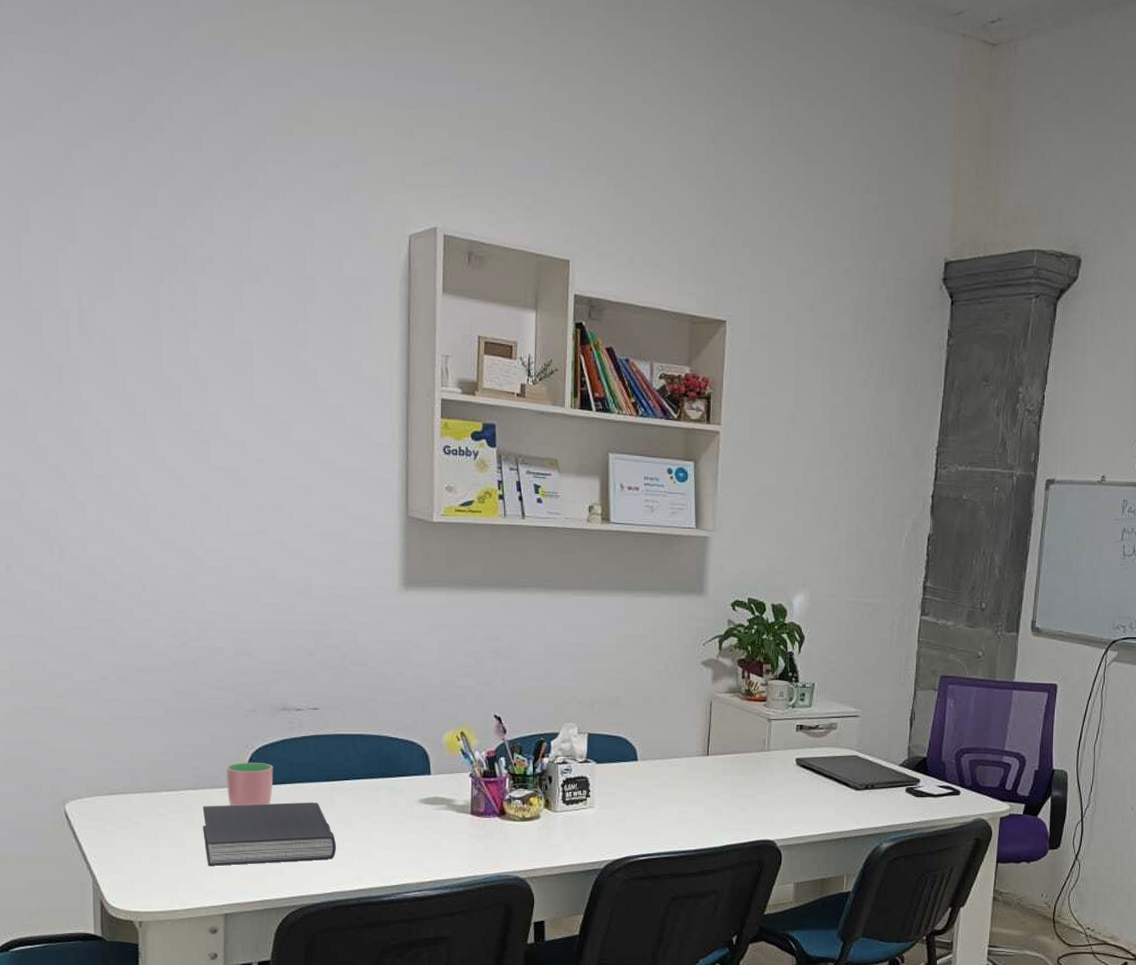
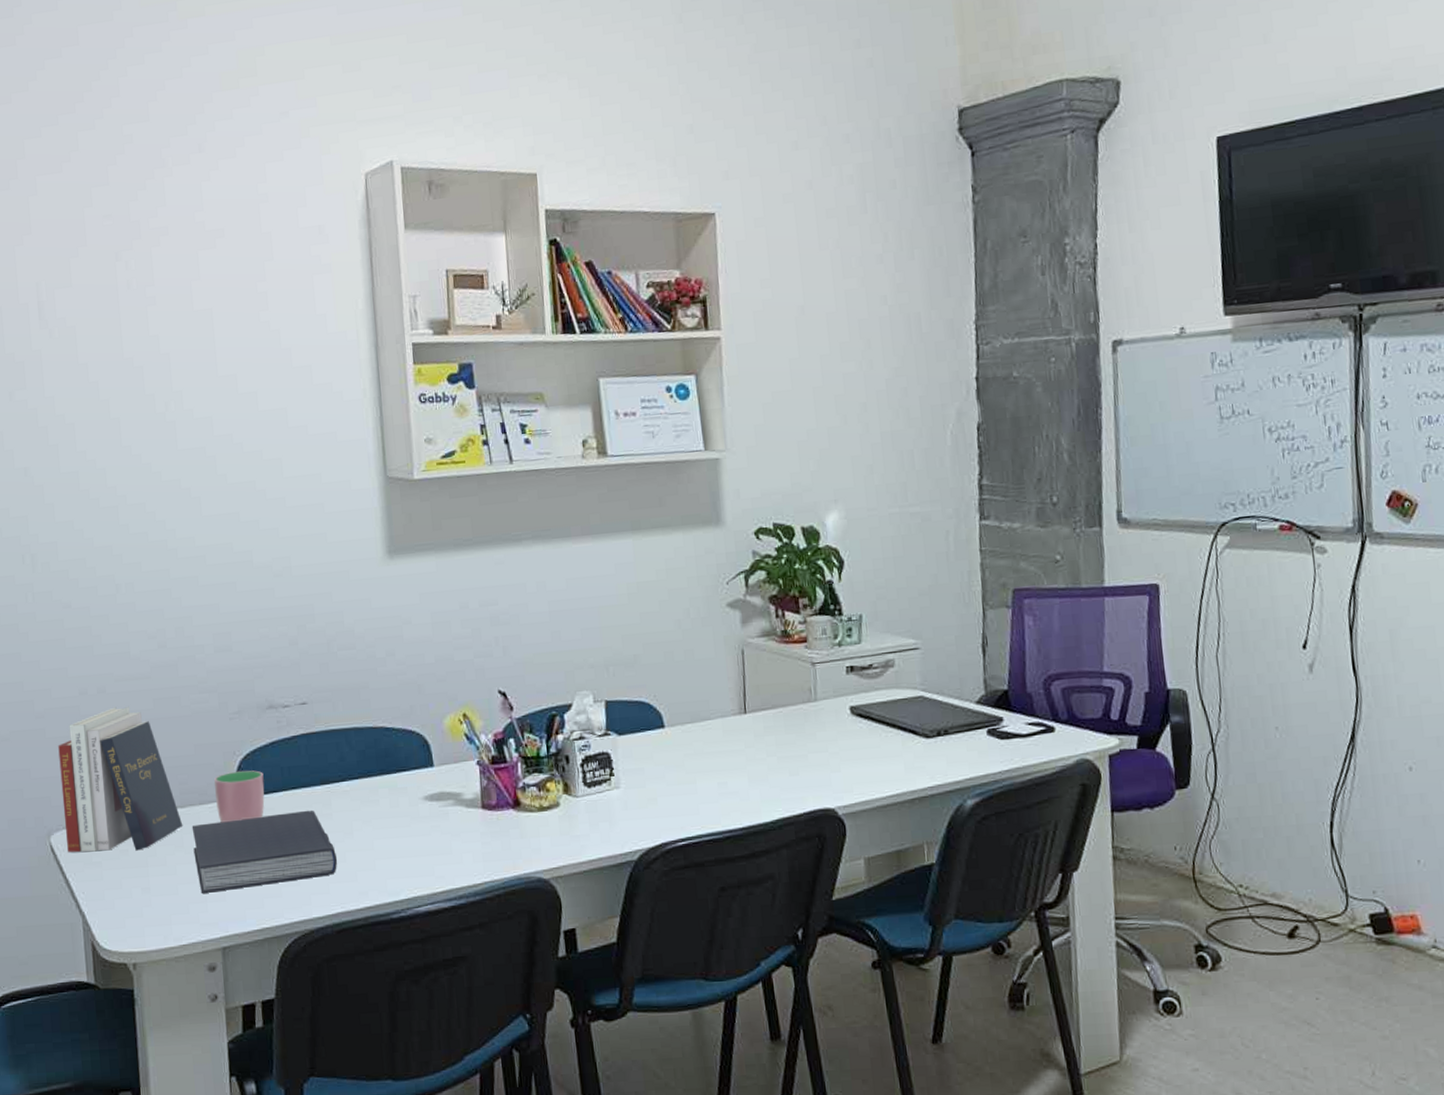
books: none [77,694,194,824] -> present [58,707,183,853]

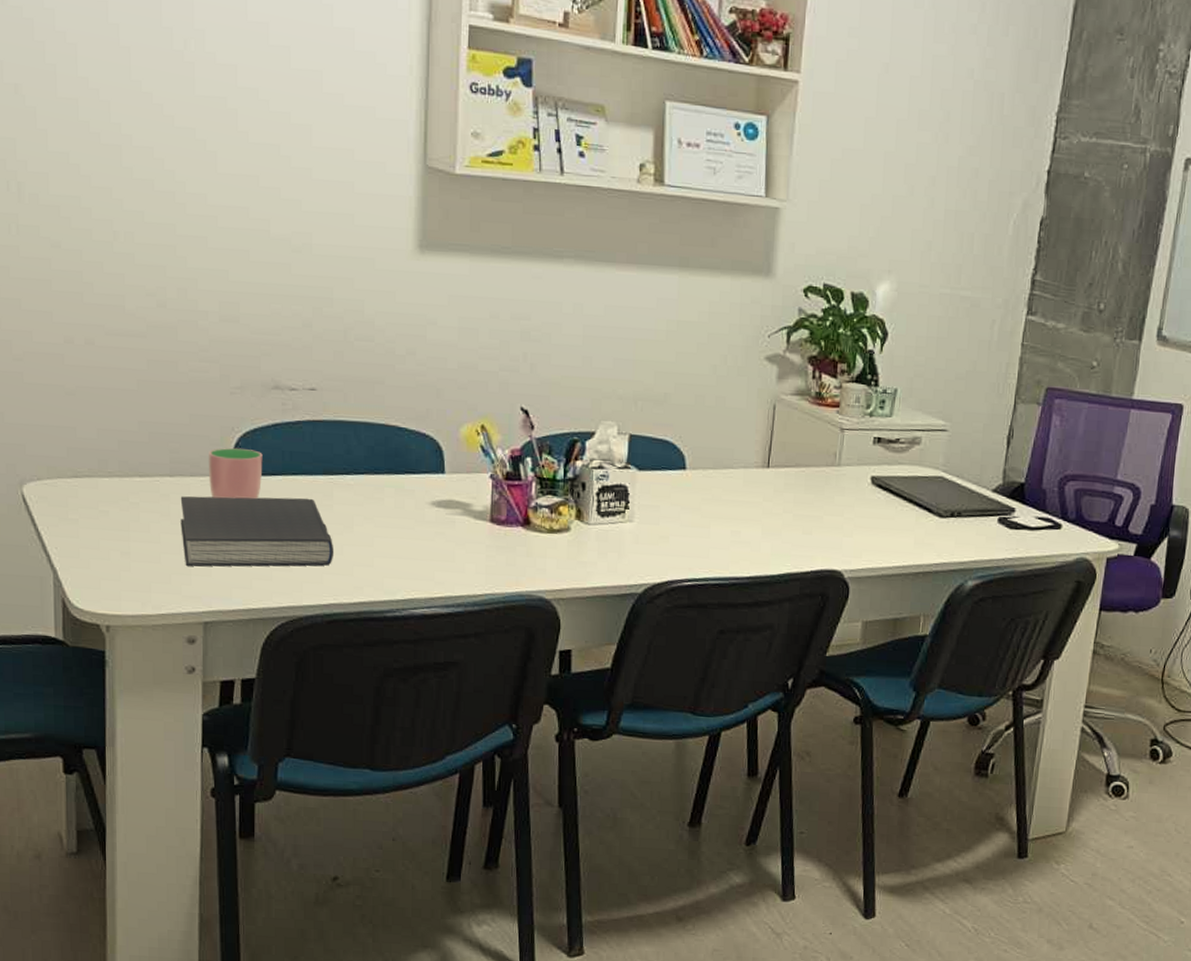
books: present [58,707,183,853] -> none [37,361,171,514]

